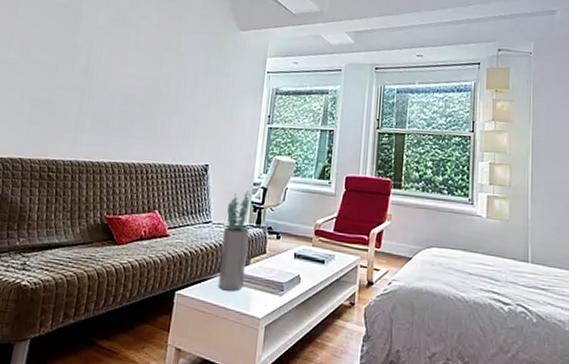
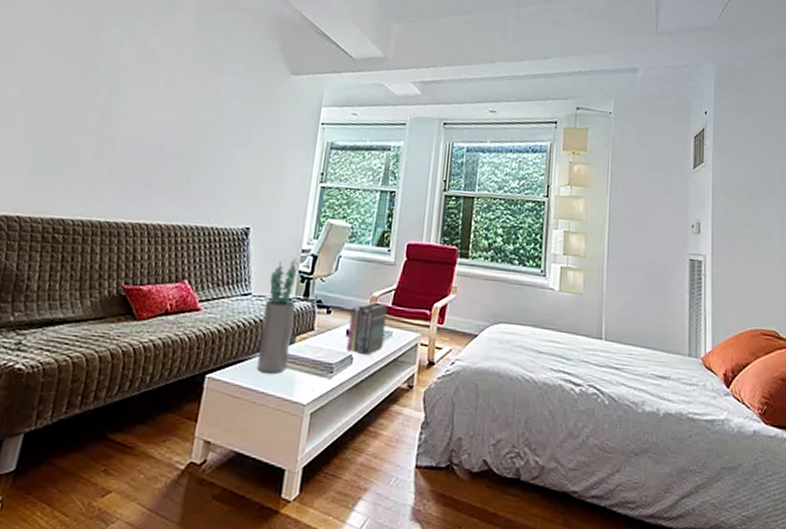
books: none [294,228,330,276] -> present [346,301,388,356]

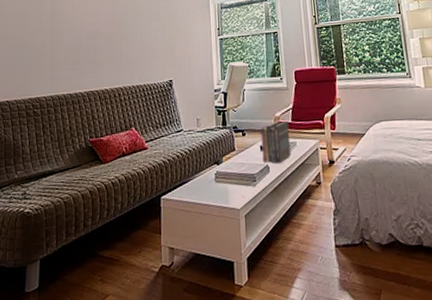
vase: present [256,258,298,374] -> none [195,97,220,189]

